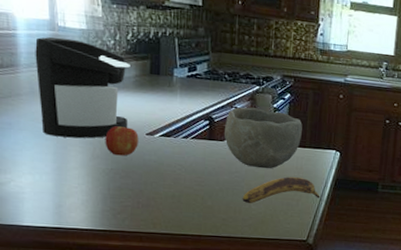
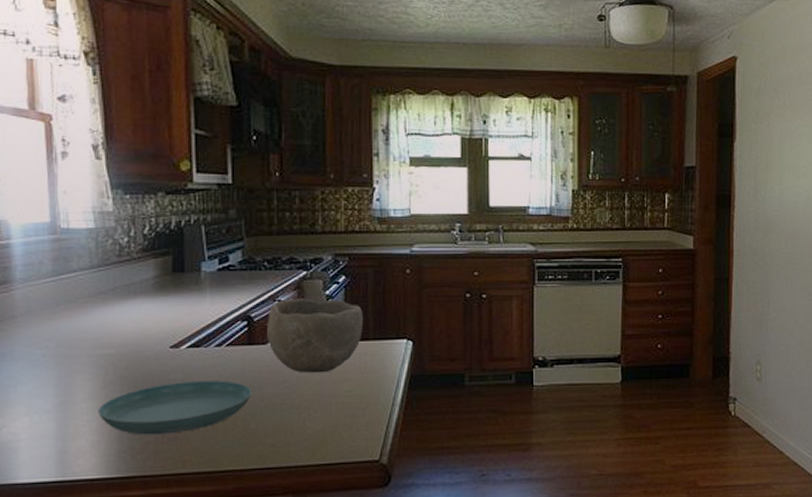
coffee maker: present [35,36,130,139] -> none [33,241,148,364]
saucer: none [87,162,210,202] -> present [98,380,251,435]
fruit: present [105,126,139,156] -> none [119,341,161,379]
banana: present [242,177,320,203] -> none [294,379,393,420]

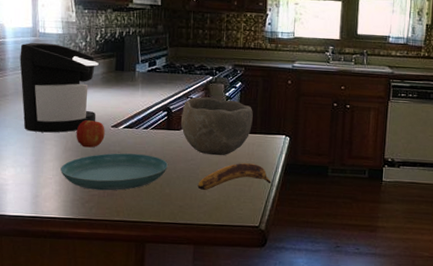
coffee maker: none [33,241,148,364] -> present [19,42,99,133]
fruit: none [119,341,161,379] -> present [76,120,105,148]
banana: none [294,379,393,420] -> present [197,163,272,190]

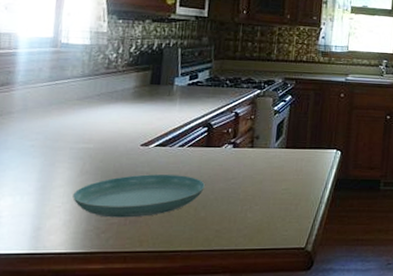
coffee maker: present [19,42,99,133] -> none [30,53,131,154]
fruit: present [76,120,105,148] -> none [96,139,133,170]
bowl: present [181,97,253,156] -> none [222,111,303,174]
banana: present [197,163,272,190] -> none [238,180,320,211]

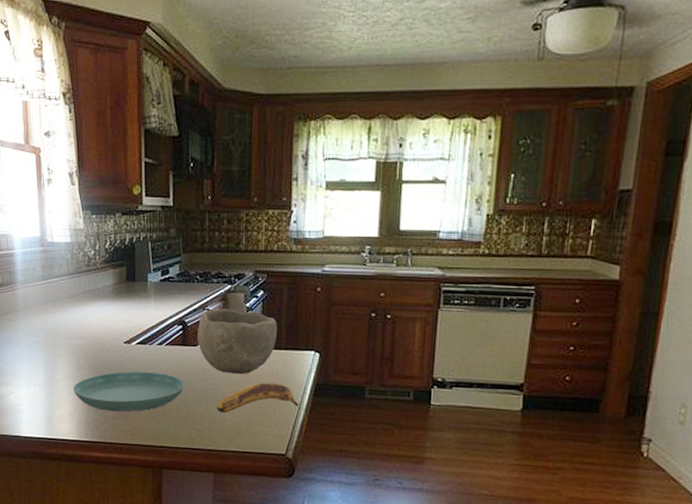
bowl: none [222,111,303,174] -> present [198,308,277,375]
banana: none [238,180,320,211] -> present [217,383,299,413]

